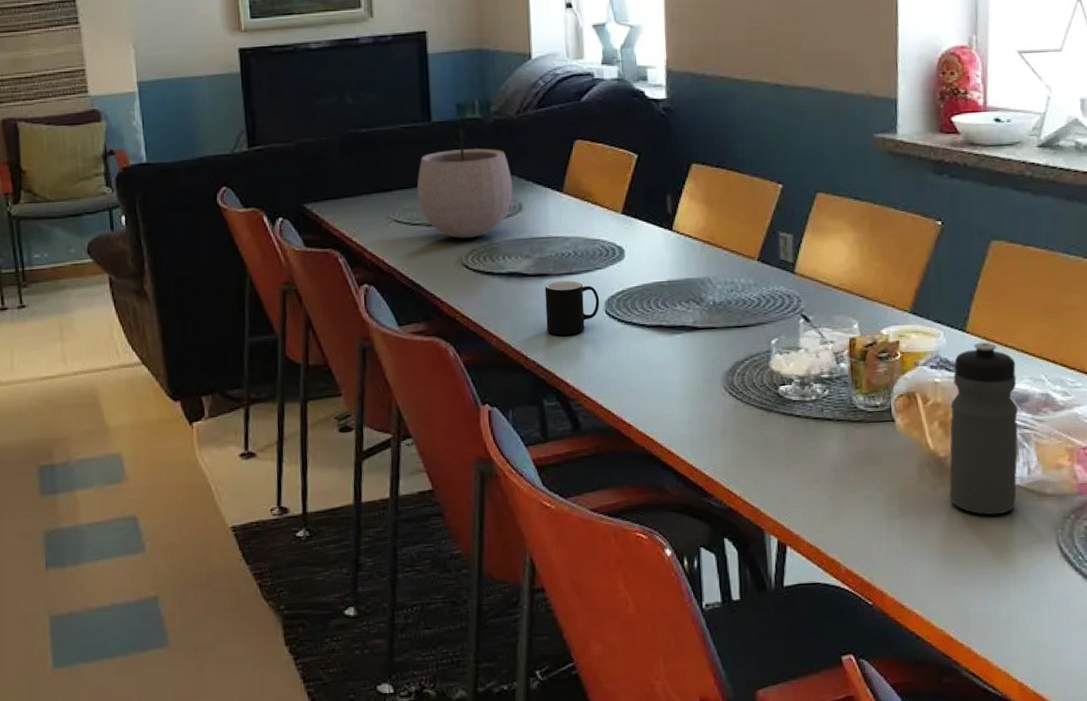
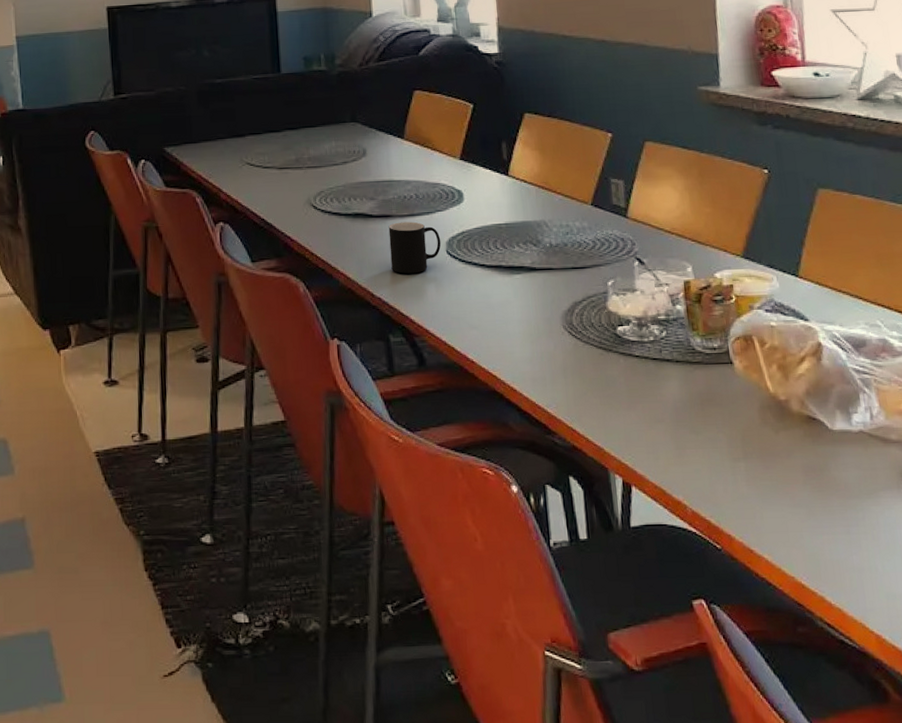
plant pot: present [416,118,513,239] -> none [268,70,358,182]
water bottle: present [949,342,1019,515] -> none [788,287,861,461]

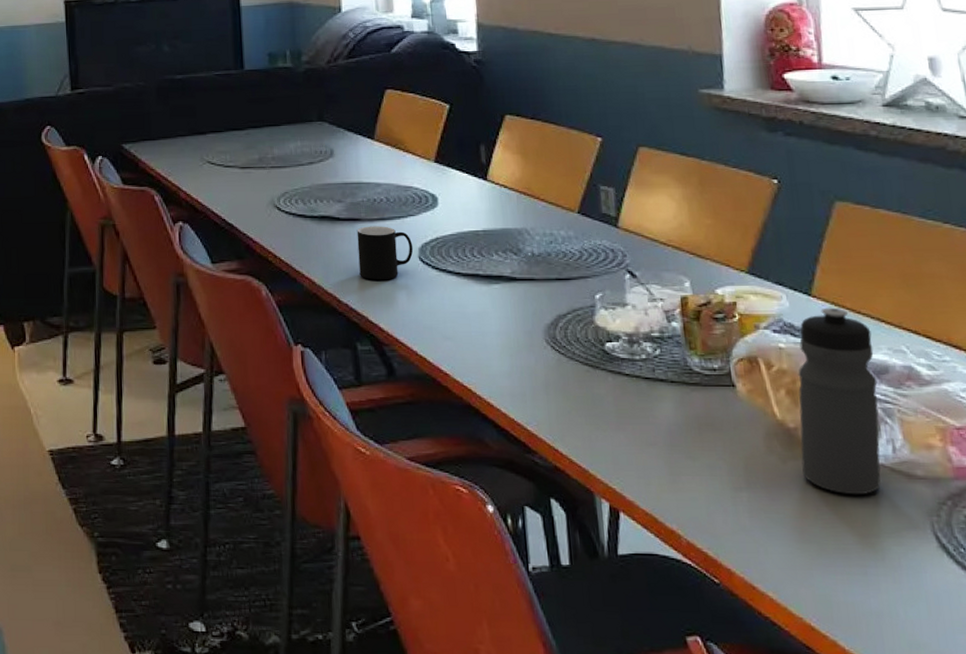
water bottle: none [788,287,861,461] -> present [798,307,881,495]

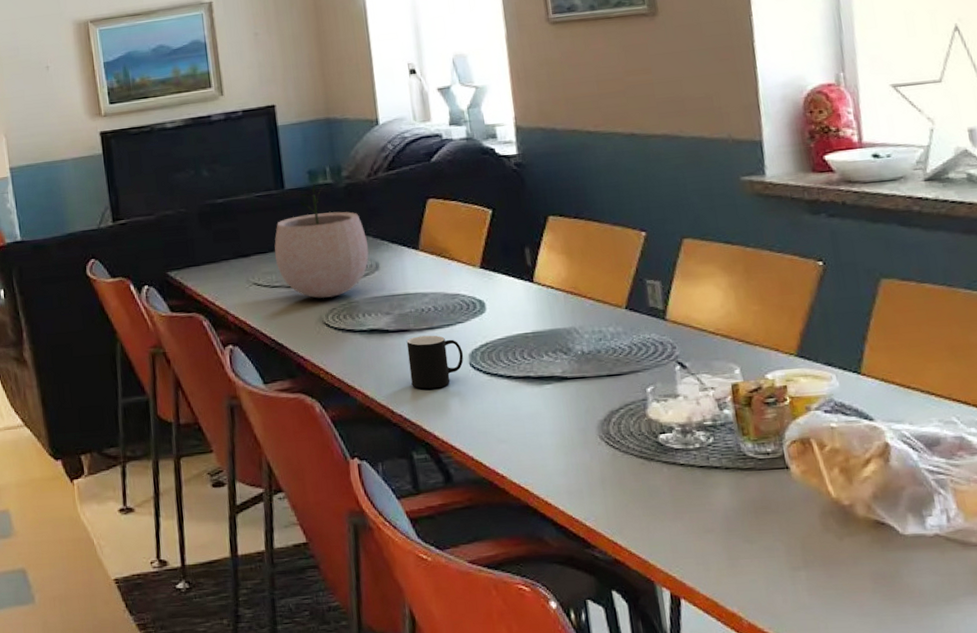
plant pot: none [230,67,325,182] -> present [274,184,369,299]
water bottle: present [798,307,881,495] -> none [850,384,937,566]

